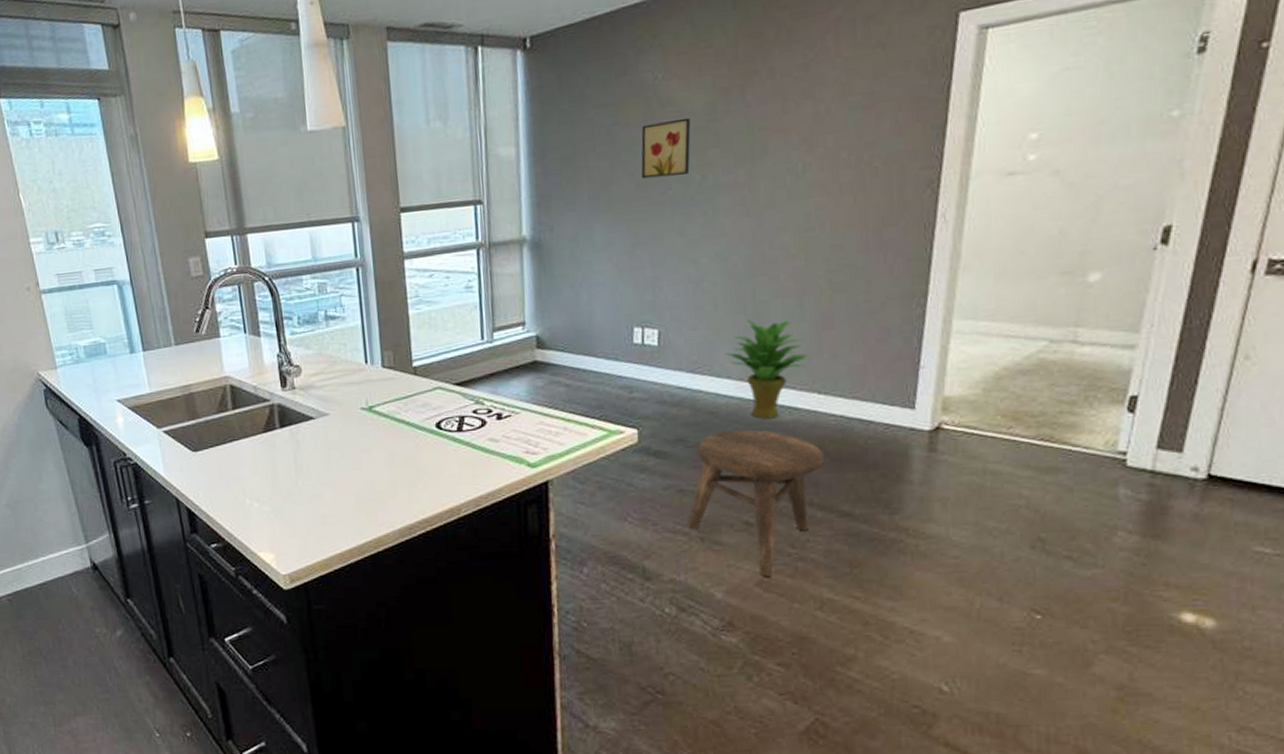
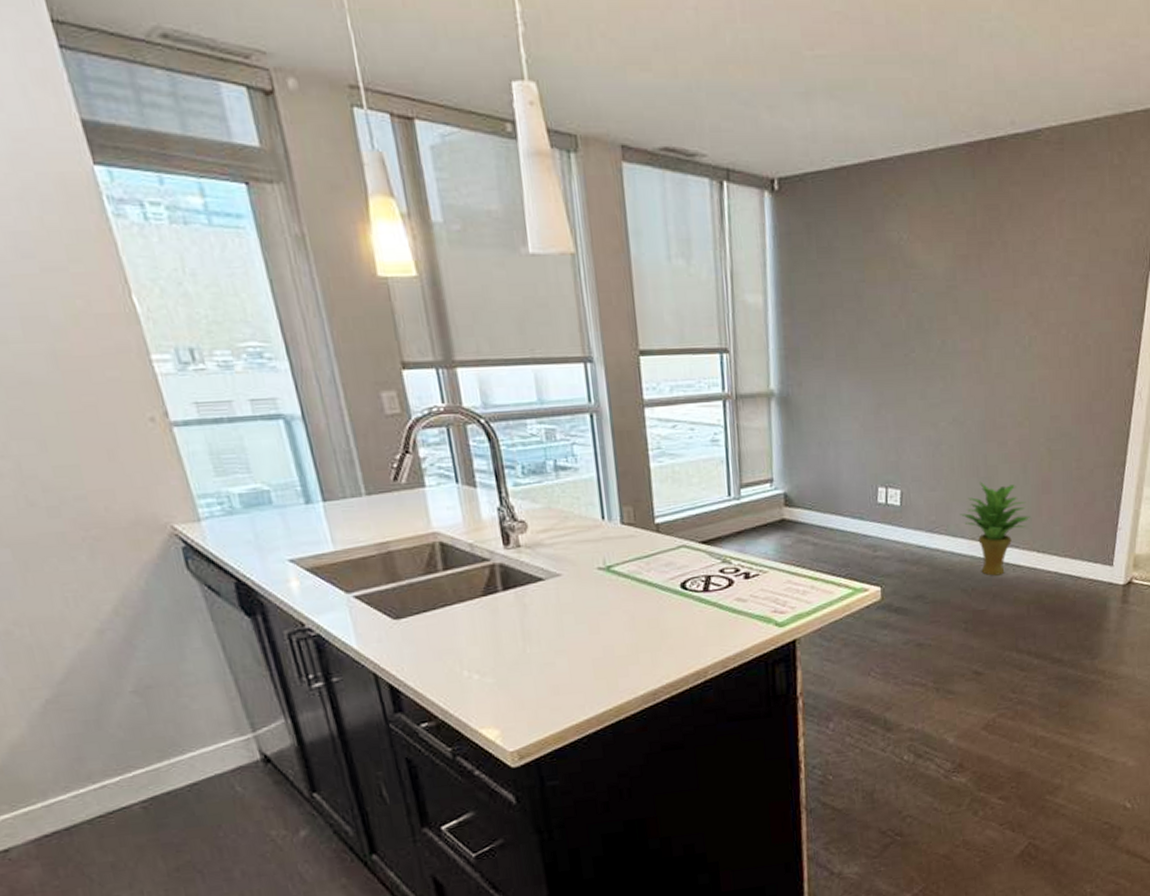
wall art: present [641,117,691,179] -> none [886,281,933,340]
stool: present [688,429,824,577] -> none [925,586,1041,721]

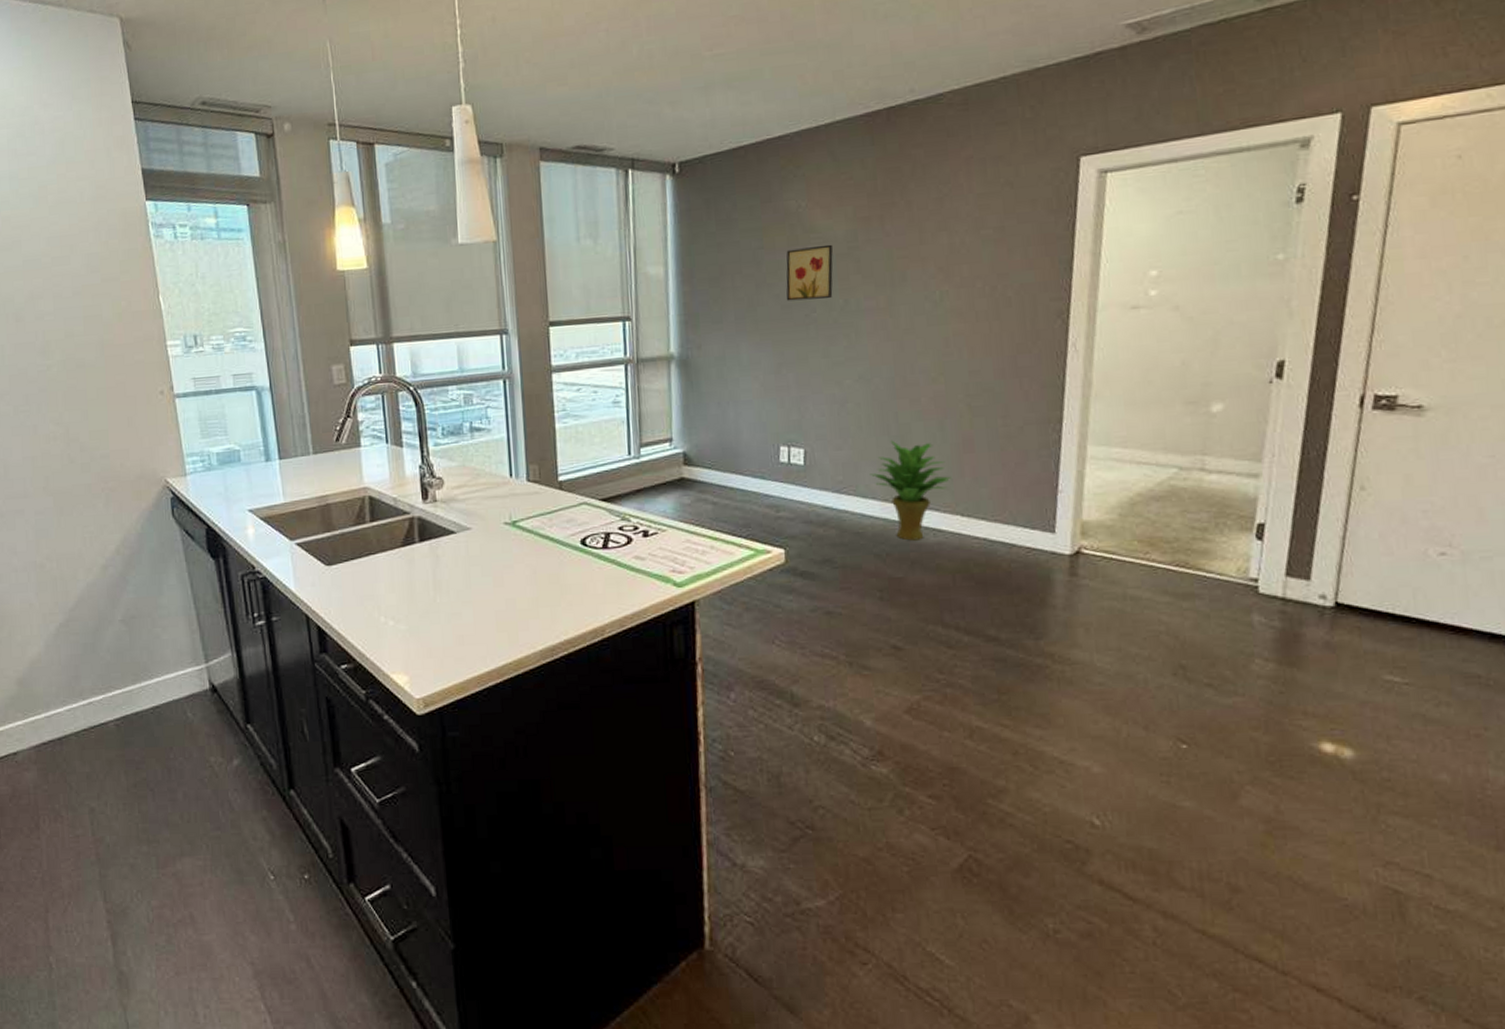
wall art: none [886,281,933,340] -> present [786,244,834,301]

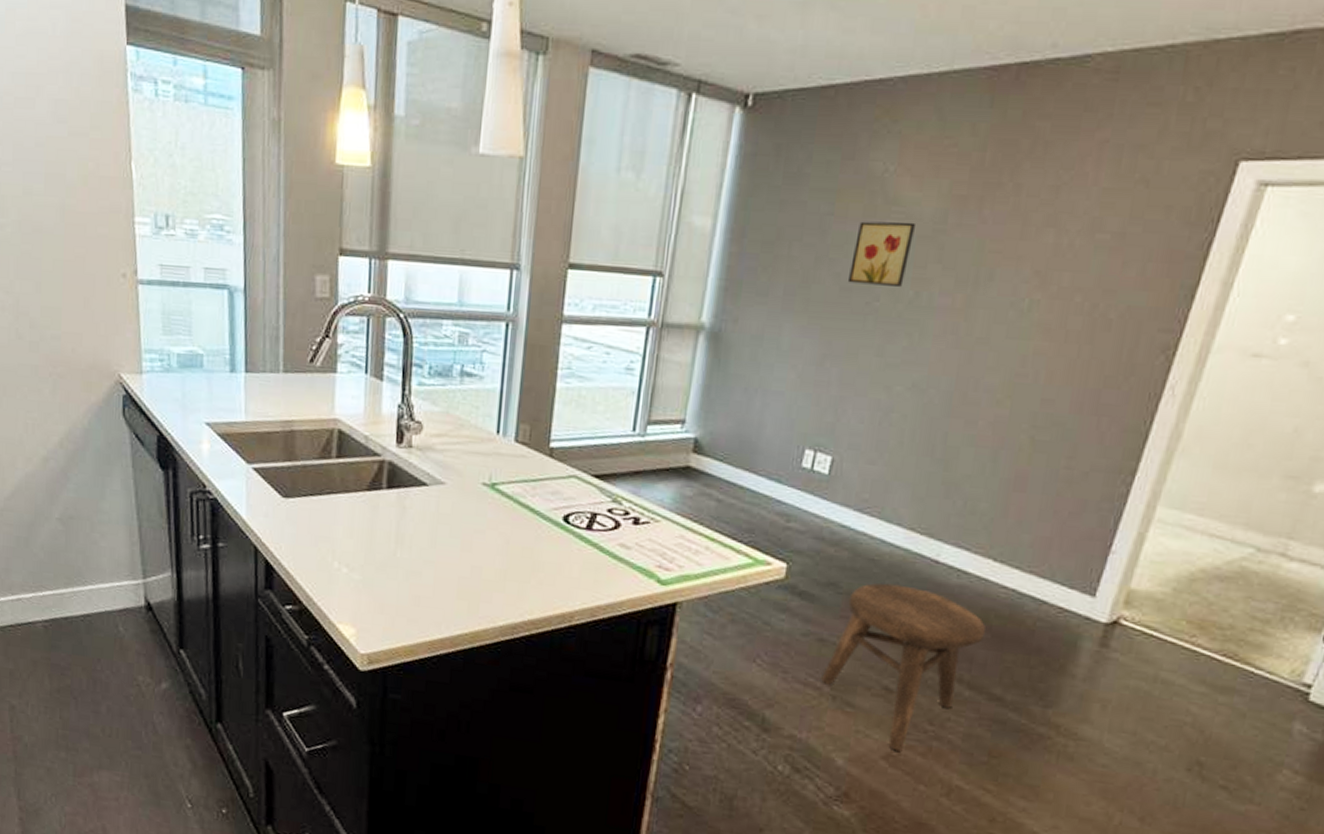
stool: none [835,551,969,703] -> present [821,583,985,751]
potted plant: present [870,440,951,541] -> none [900,463,992,579]

